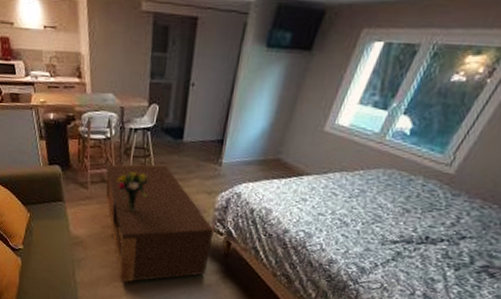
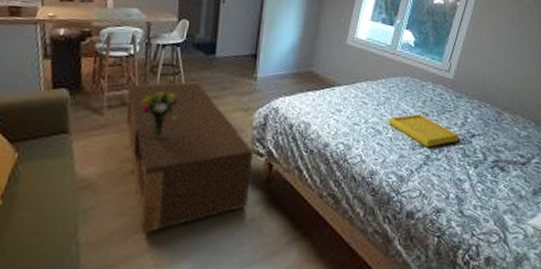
serving tray: none [358,209,445,244] -> present [388,114,460,147]

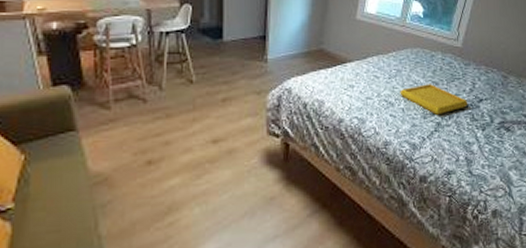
coffee table: present [126,81,254,234] -> none [133,68,270,221]
bouquet: present [140,91,178,138] -> none [149,80,188,127]

